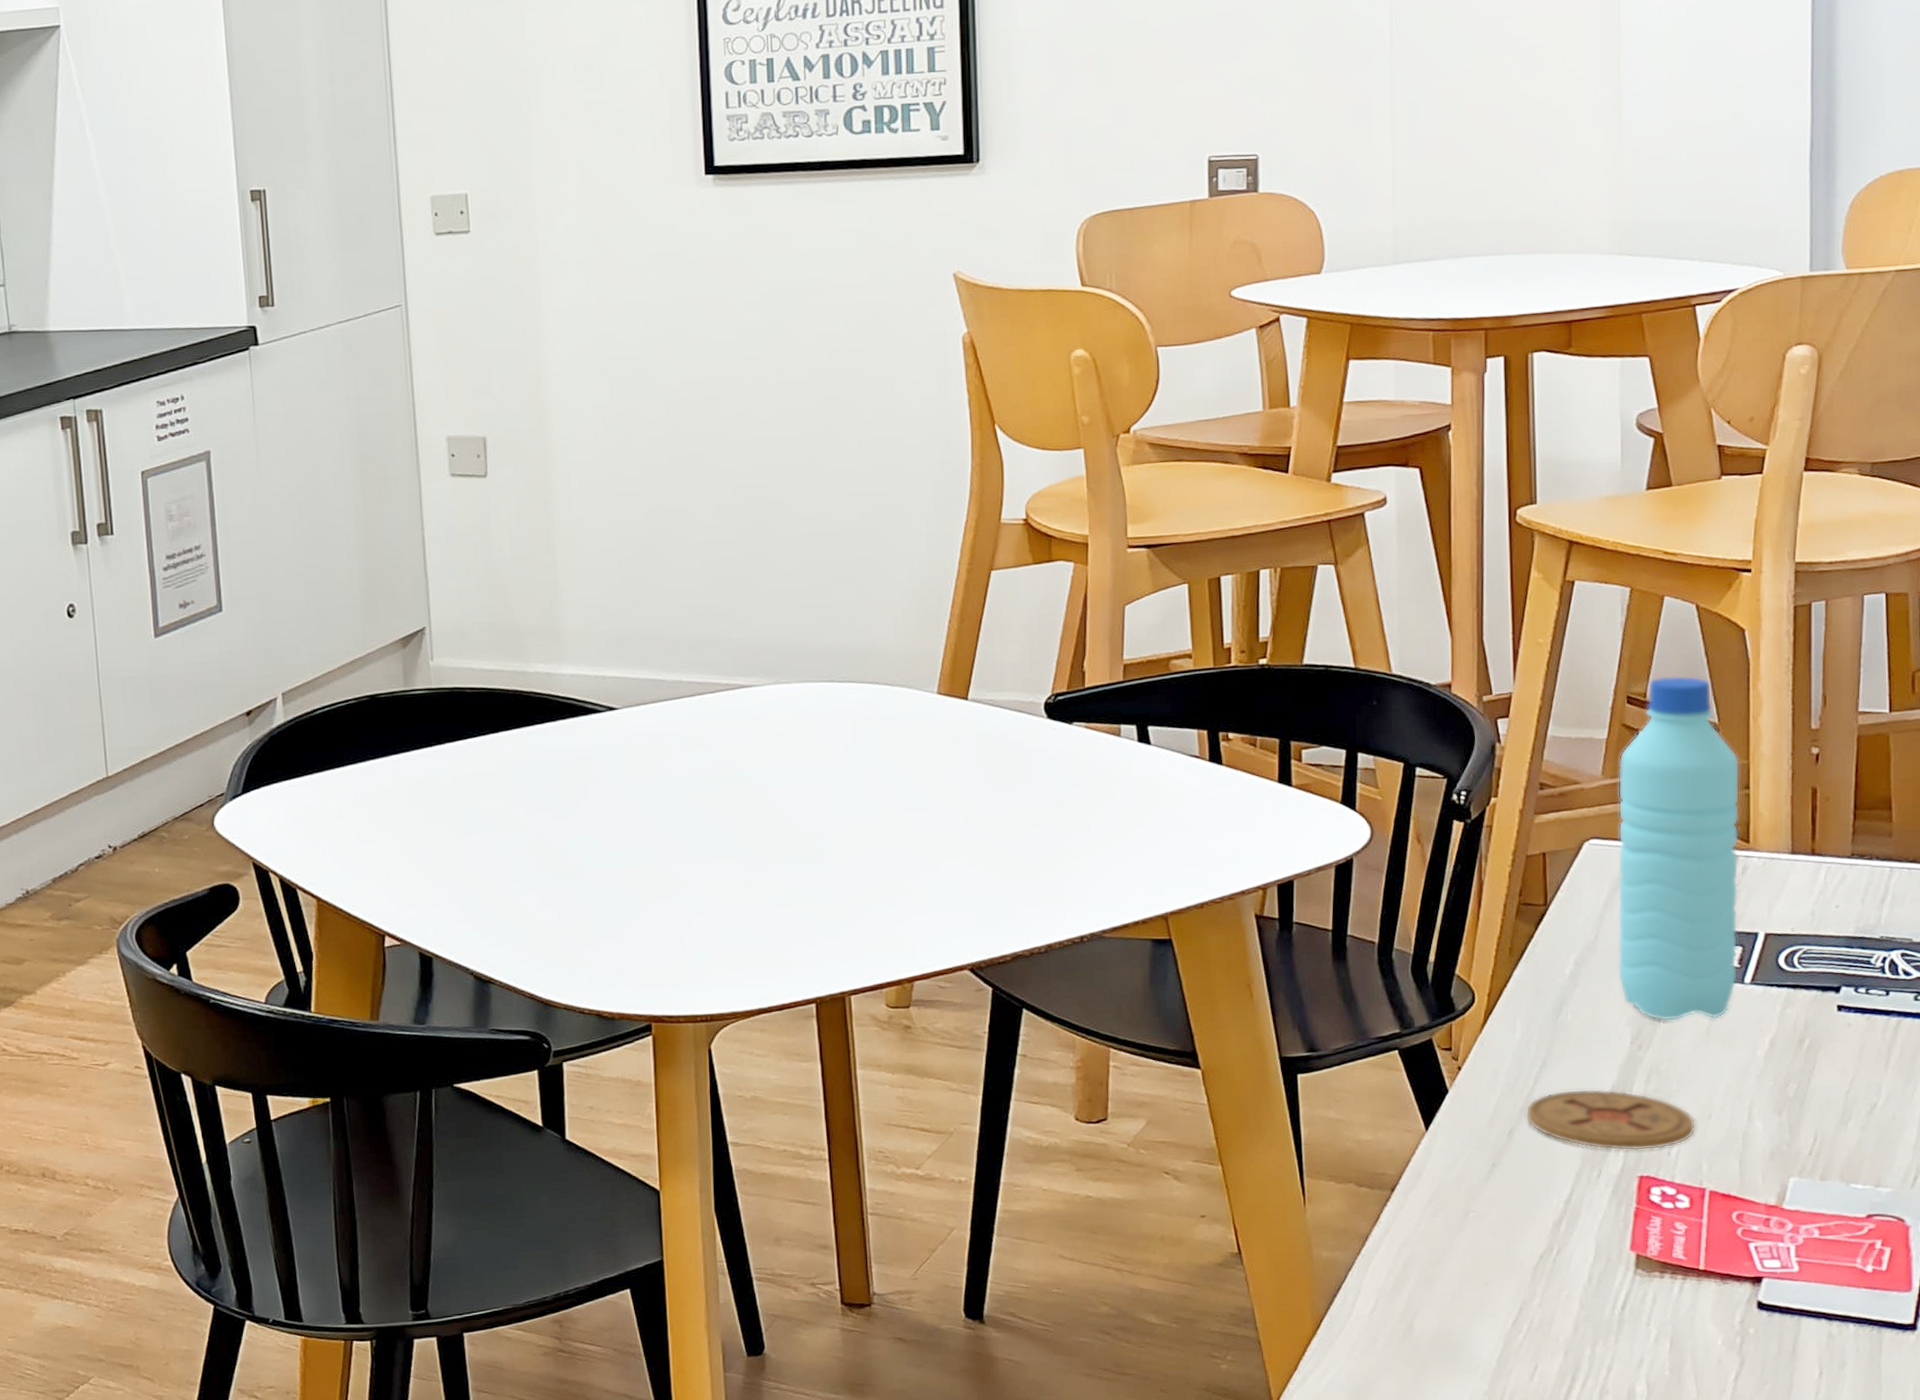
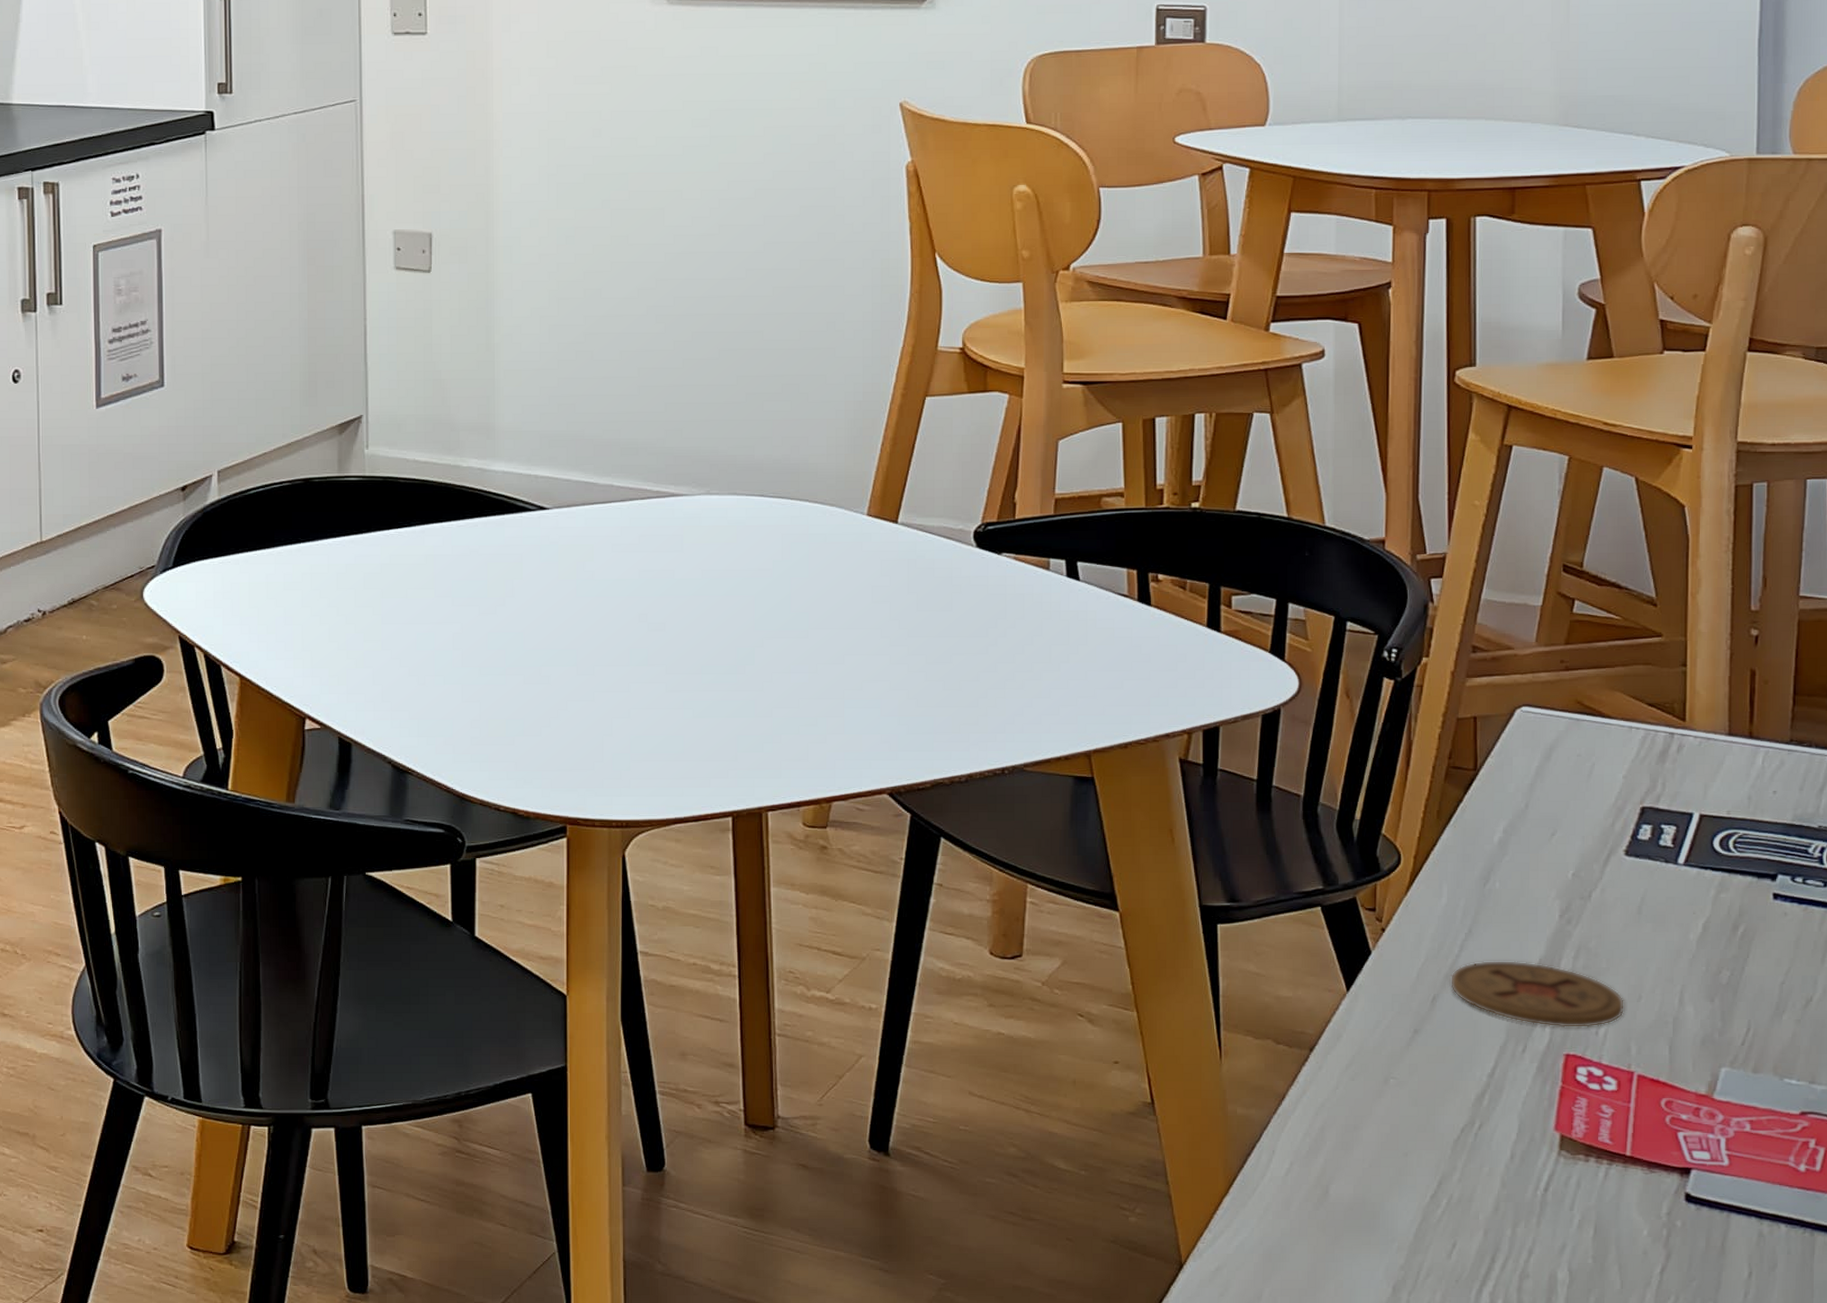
water bottle: present [1617,675,1740,1022] -> none [1547,547,1677,898]

